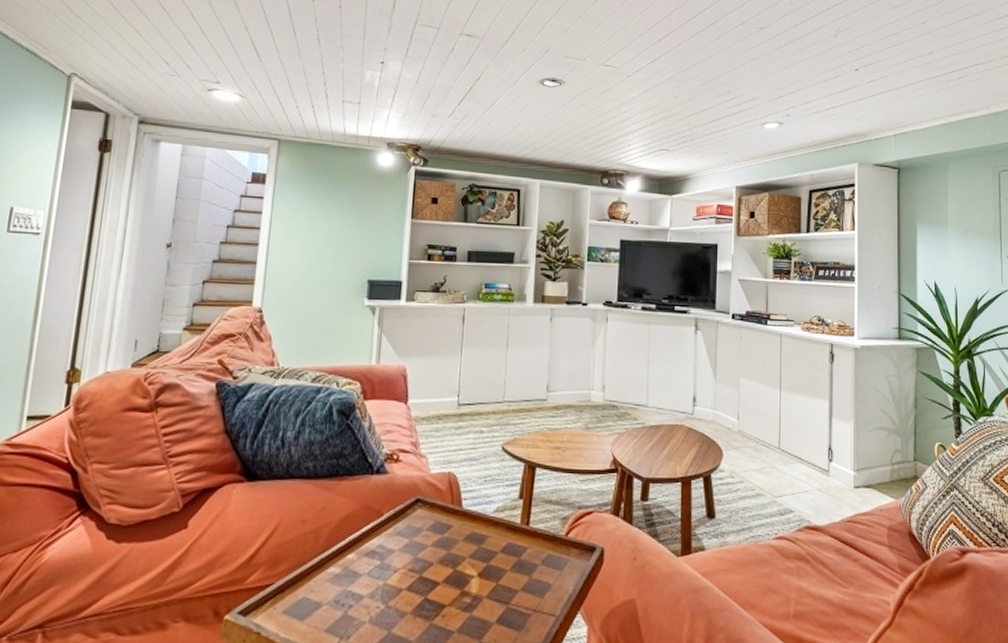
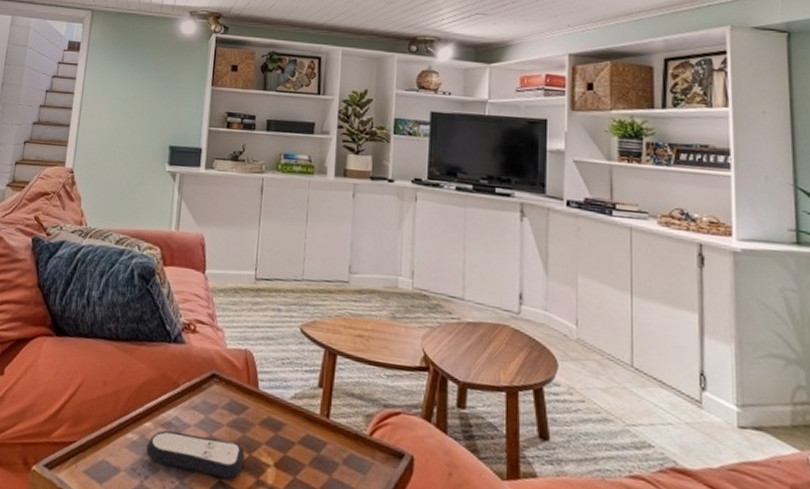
remote control: none [349,558,450,595] -> present [146,430,246,479]

